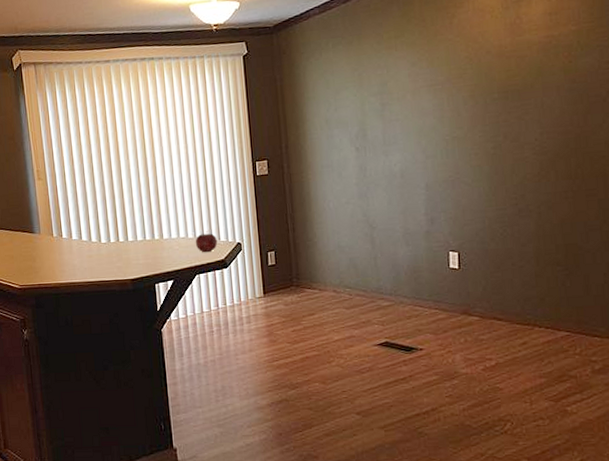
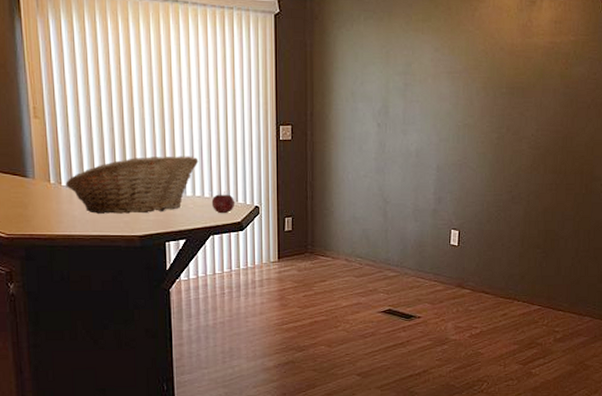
fruit basket: none [66,200,181,262] -> present [65,156,199,214]

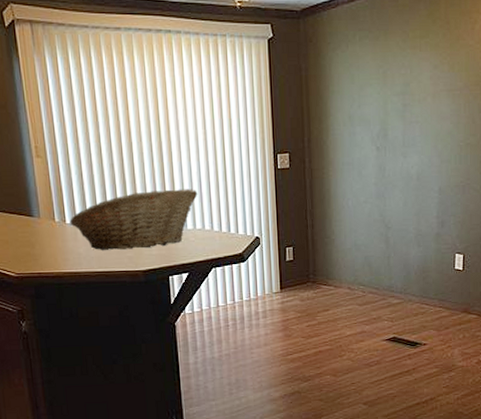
apple: present [211,192,235,214] -> none [212,223,236,246]

